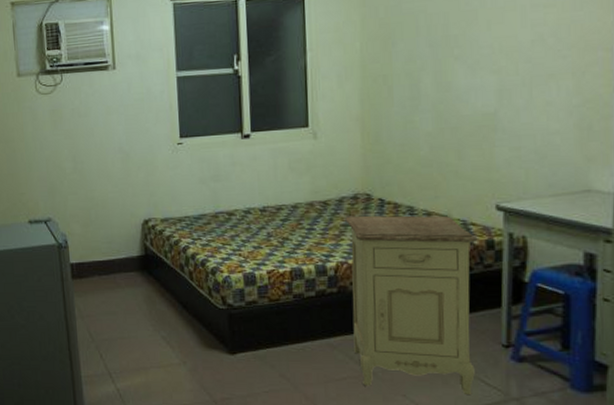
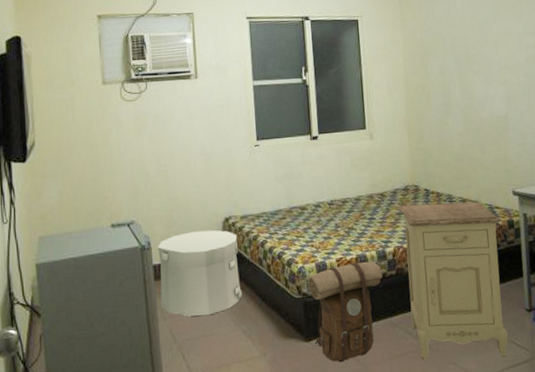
trash can: none [75,231,162,318] -> present [158,230,242,317]
backpack: none [234,275,321,380] -> present [308,261,383,363]

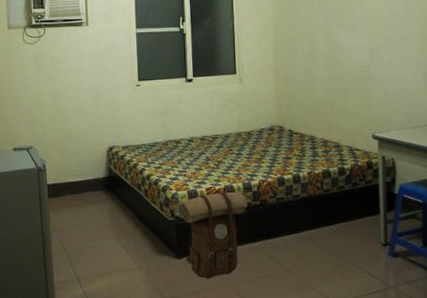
trash can: present [158,230,242,317] -> none [52,157,122,231]
nightstand: present [399,202,508,359] -> none [265,143,363,286]

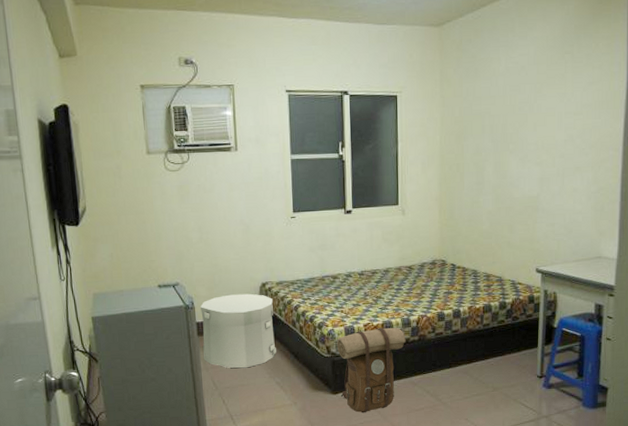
trash can: none [52,157,122,231] -> present [201,293,276,369]

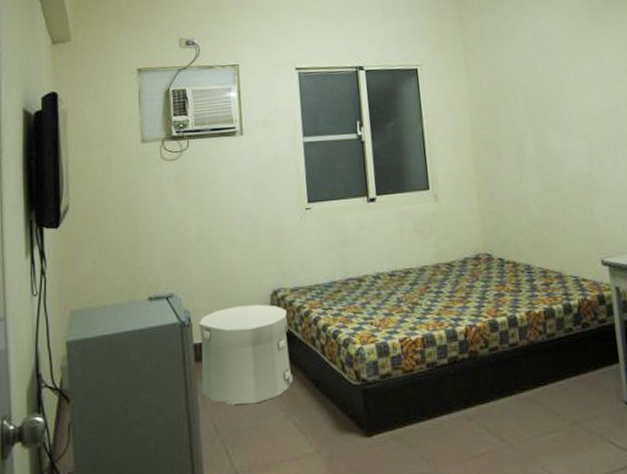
backpack: present [337,327,406,413] -> none [367,342,454,464]

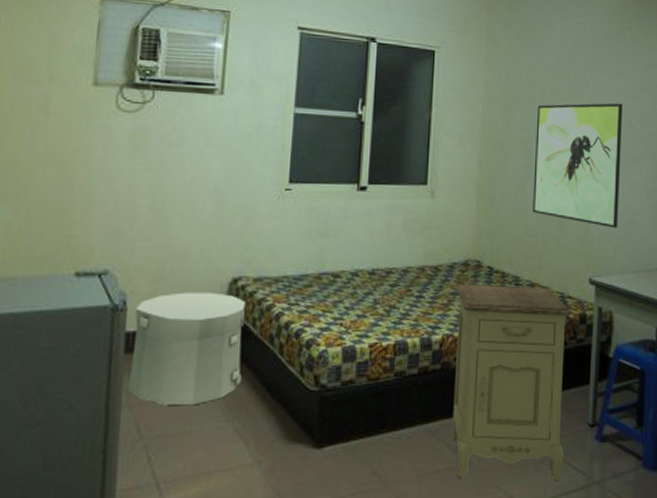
nightstand: none [470,273,605,461] -> present [452,284,572,482]
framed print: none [522,89,622,209] -> present [533,103,623,228]

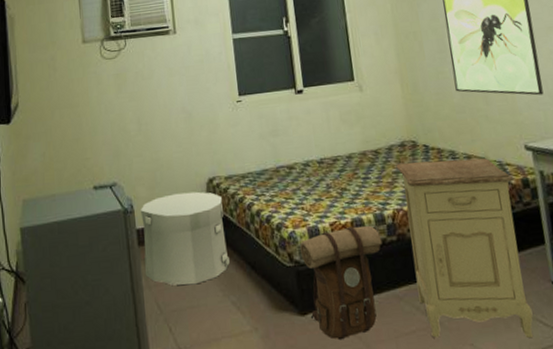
backpack: none [327,350,424,479] -> present [300,225,382,341]

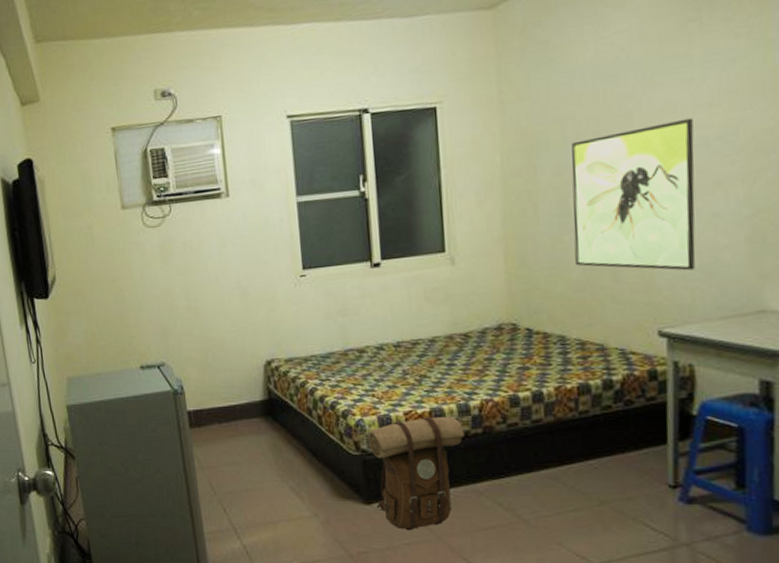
trash can: present [141,191,230,286] -> none [192,374,289,469]
nightstand: present [396,158,533,339] -> none [489,345,639,542]

